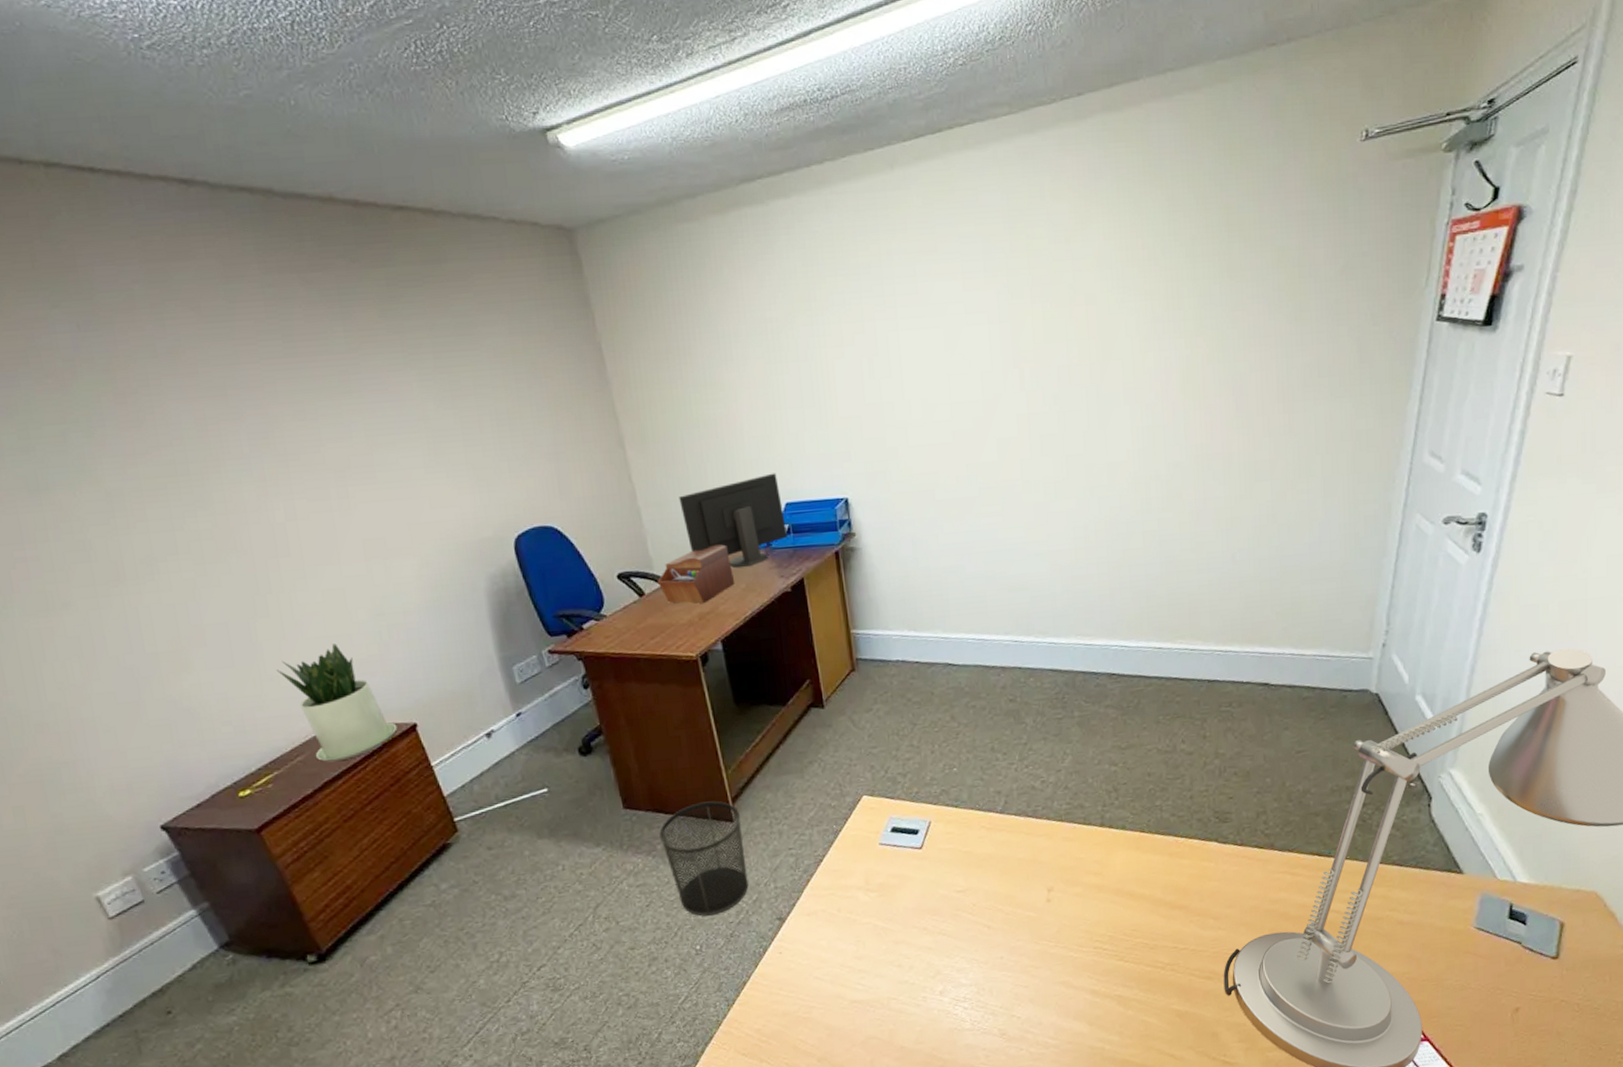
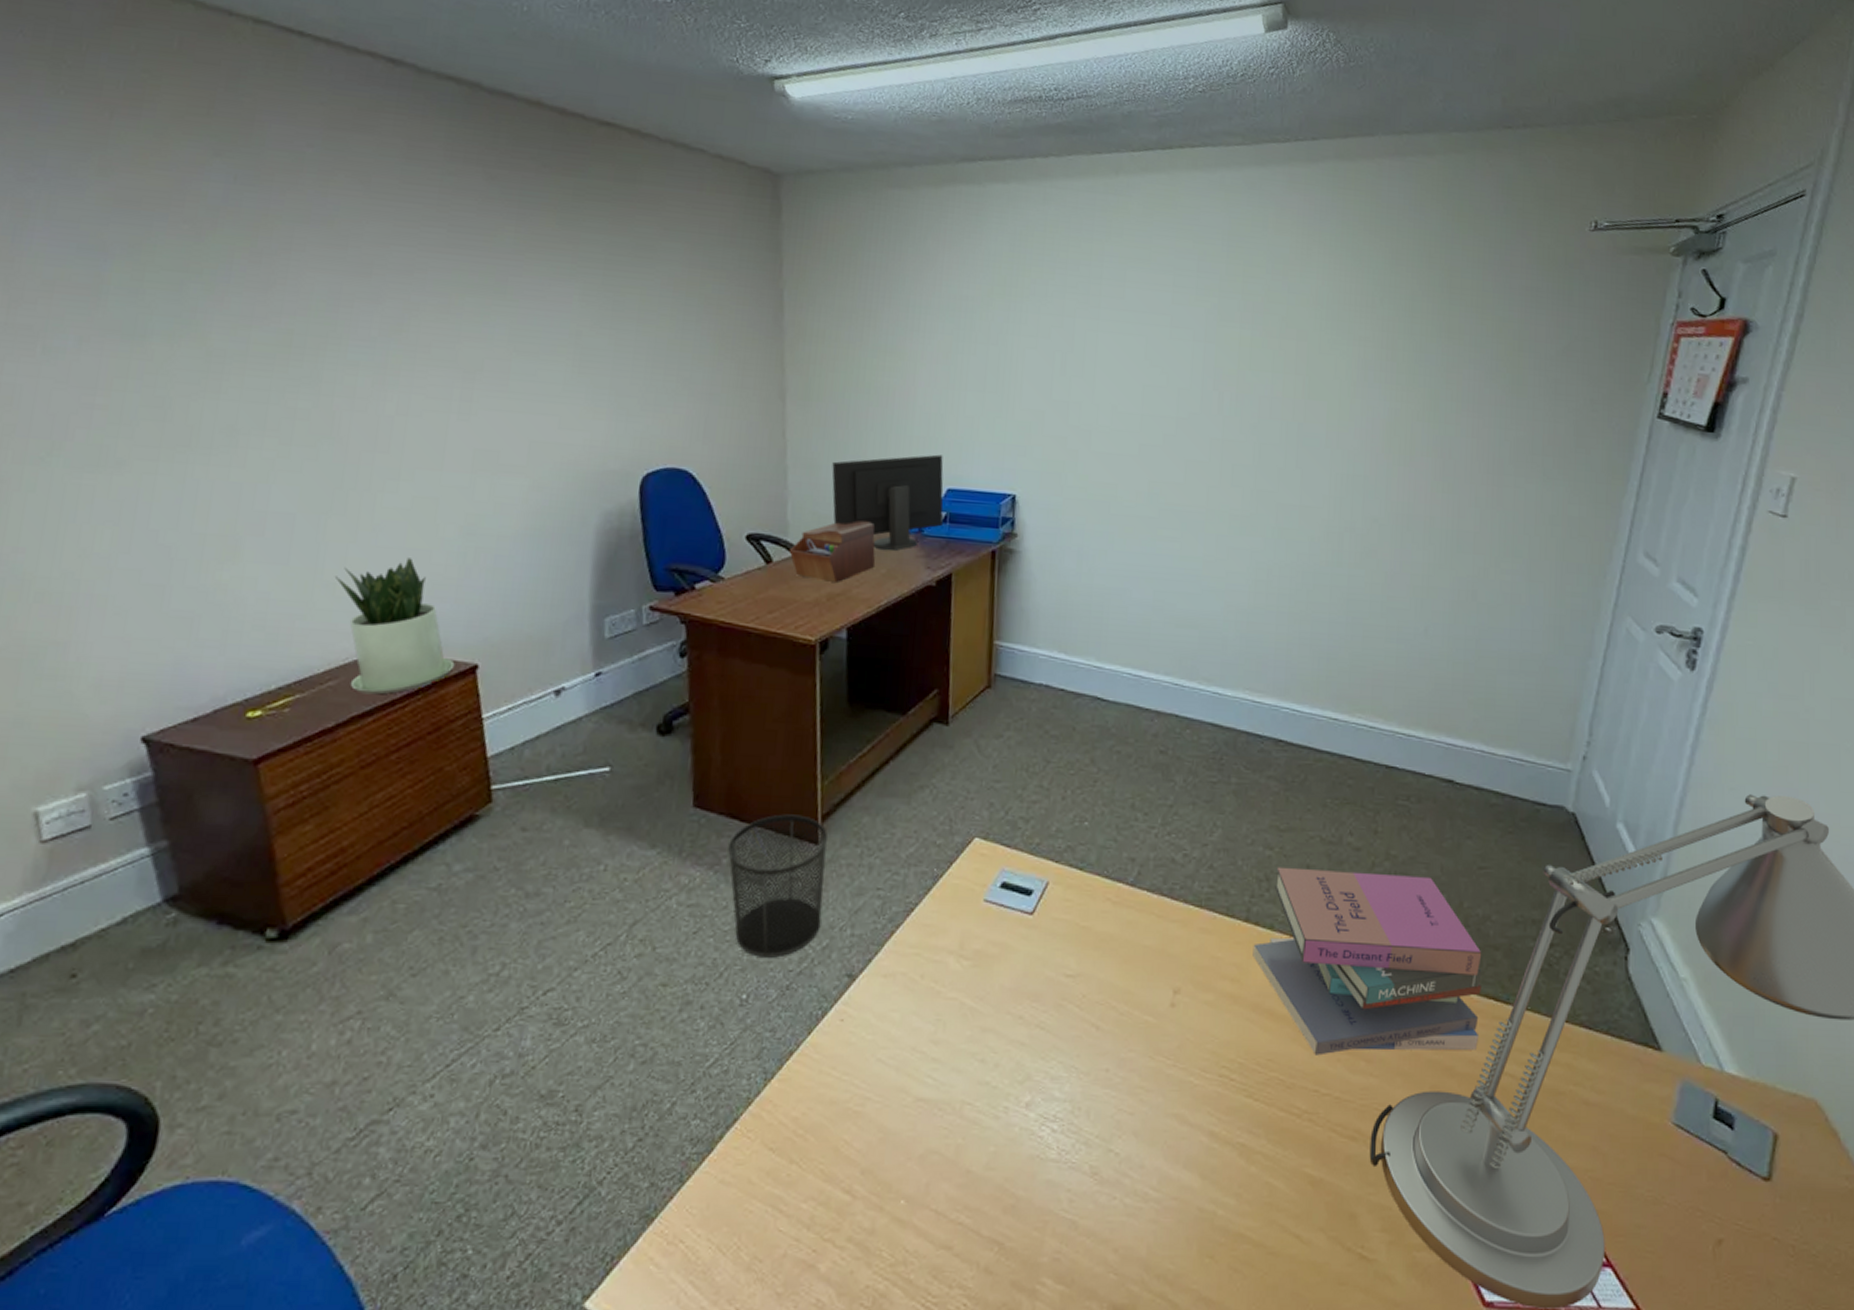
books: none [1110,766,1308,921] -> present [1252,866,1482,1056]

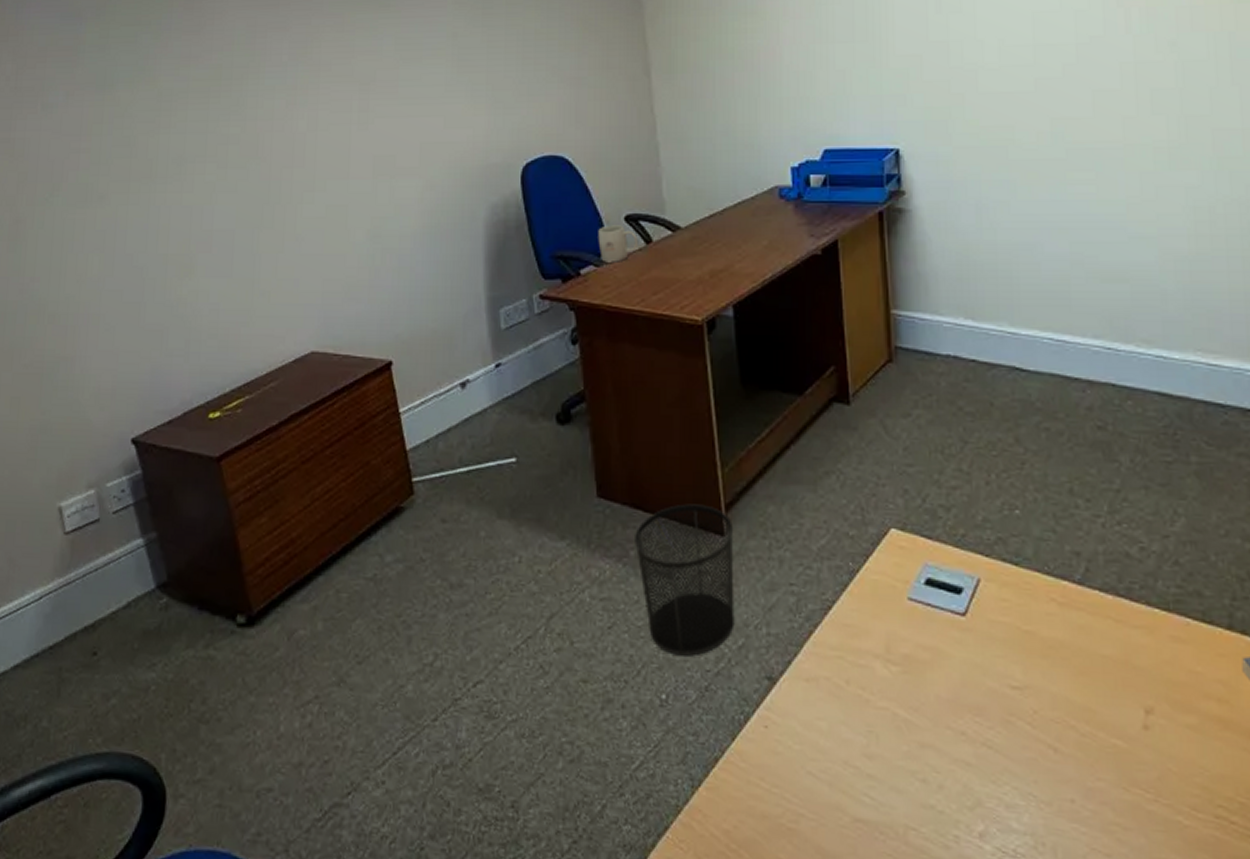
planter: present [335,558,455,695] -> none [270,263,373,394]
mug: none [716,542,759,580] -> present [598,225,639,262]
sewing box: present [789,520,876,582] -> none [667,192,756,258]
computer monitor: present [831,454,944,551] -> none [703,114,822,220]

